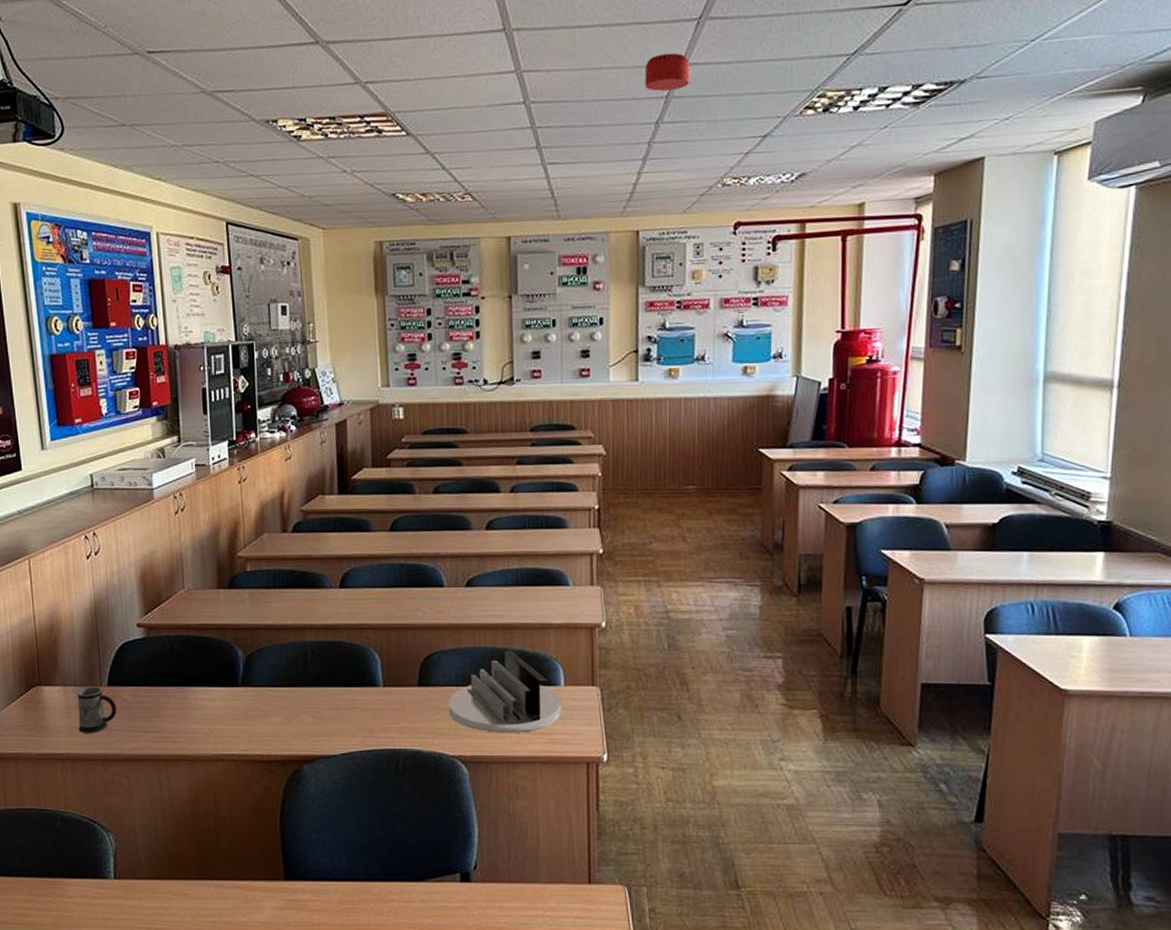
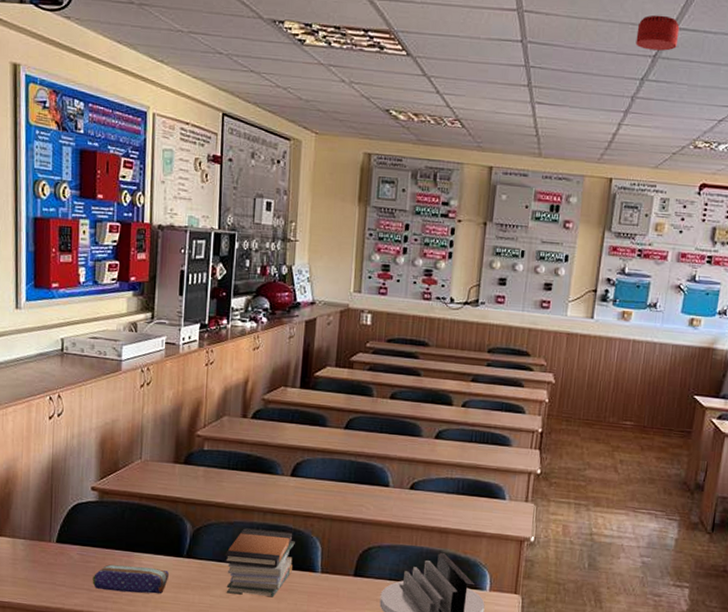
mug: present [77,686,117,734] -> none [23,541,63,586]
pencil case: none [148,700,226,730] -> present [92,564,169,594]
book stack: none [280,647,353,719] -> present [224,528,295,598]

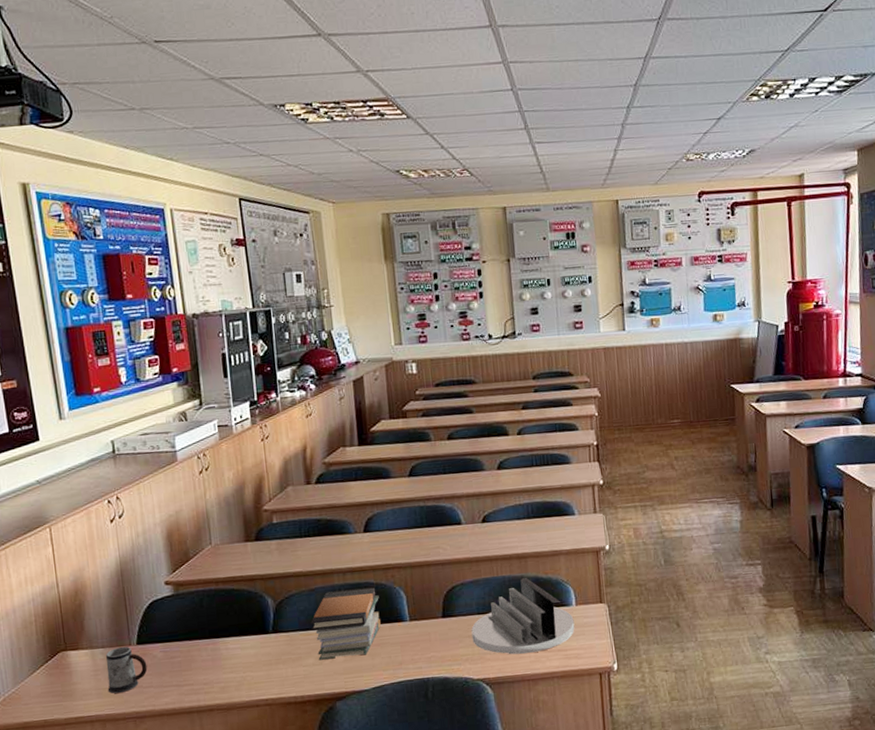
mug: none [23,541,63,586] -> present [105,646,148,694]
pencil case: present [92,564,169,594] -> none [180,649,258,683]
smoke detector: present [636,15,680,51] -> none [615,48,654,81]

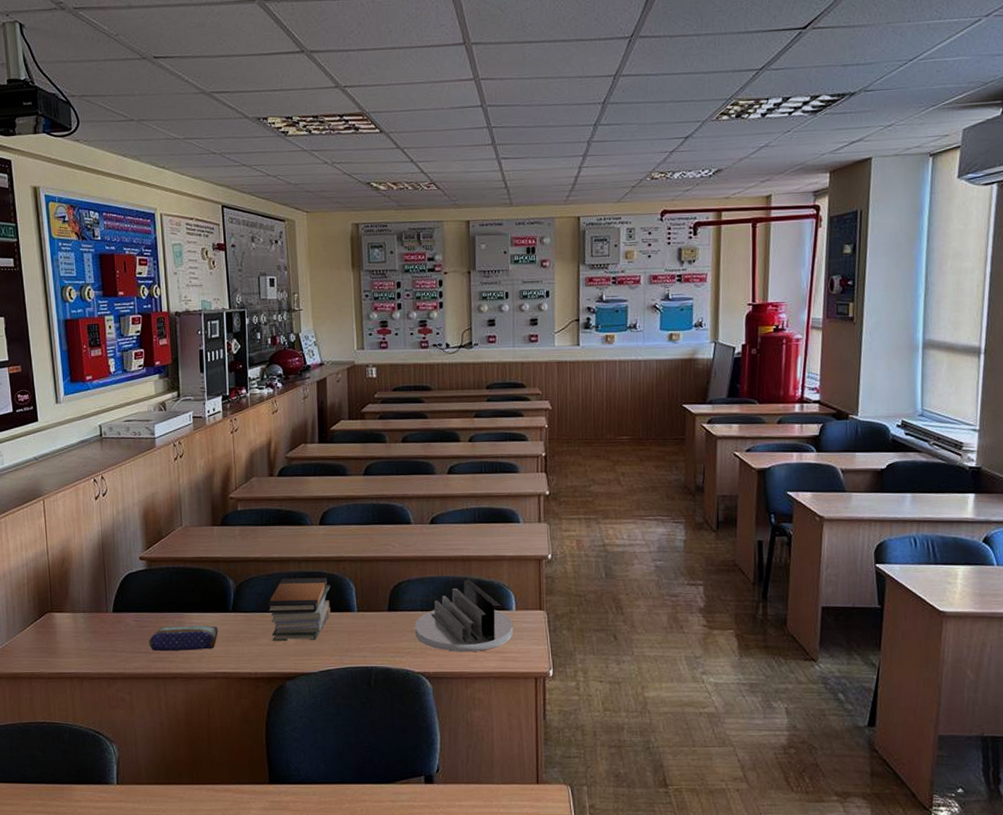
mug: present [105,646,148,694] -> none [85,612,121,655]
pencil case: none [180,649,258,683] -> present [149,625,218,652]

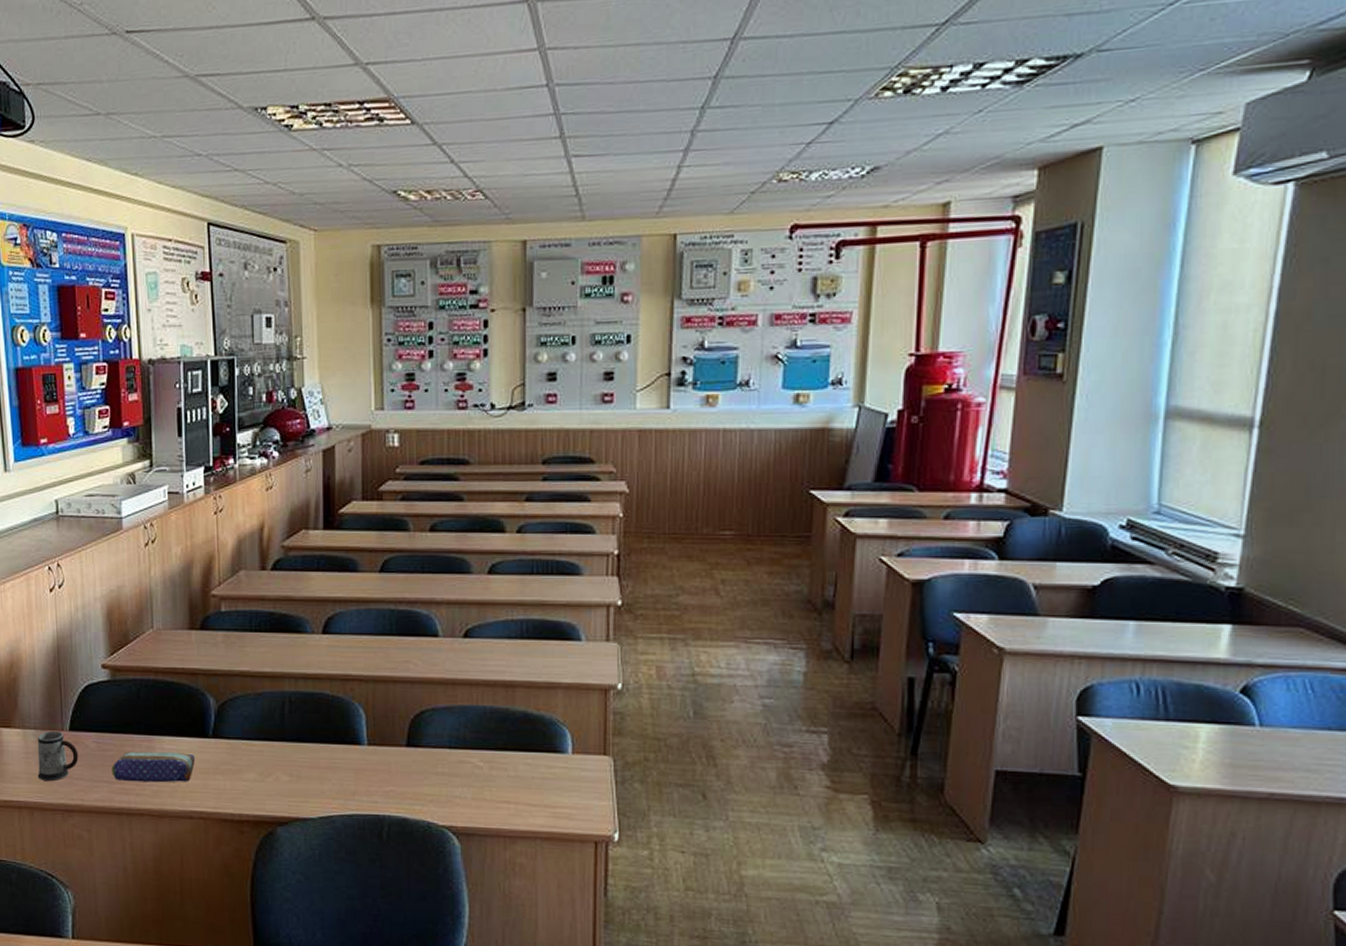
mug: none [85,612,121,655] -> present [37,730,79,782]
book stack: present [267,577,331,641] -> none [255,699,334,778]
desk organizer: present [414,579,514,652] -> none [440,710,568,804]

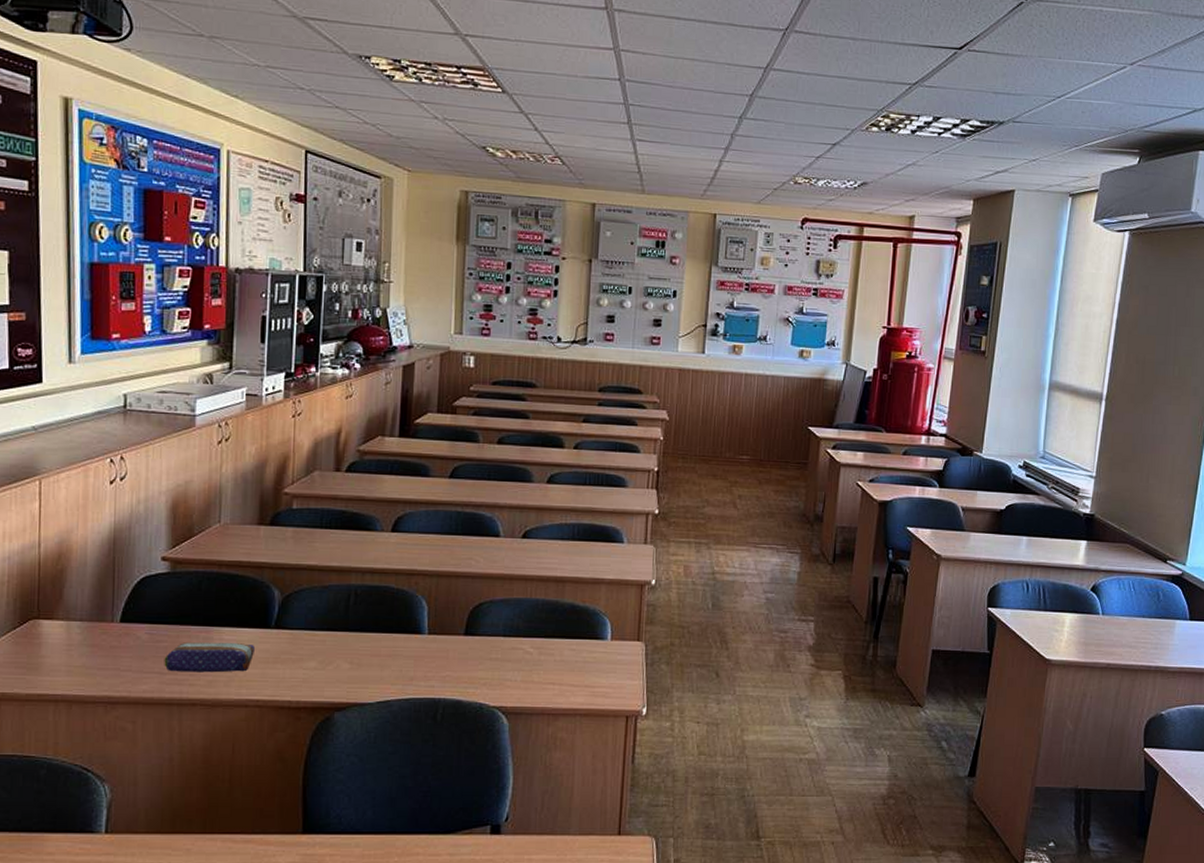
mug: present [37,730,79,782] -> none [79,622,128,674]

